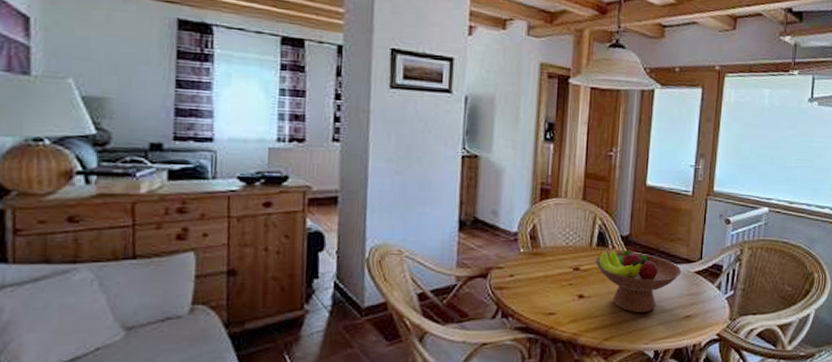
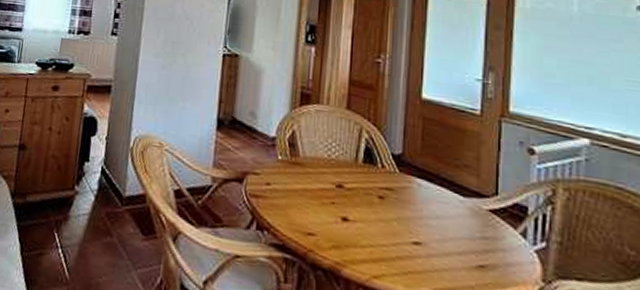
fruit bowl: present [594,249,682,312] -> none [361,168,471,252]

